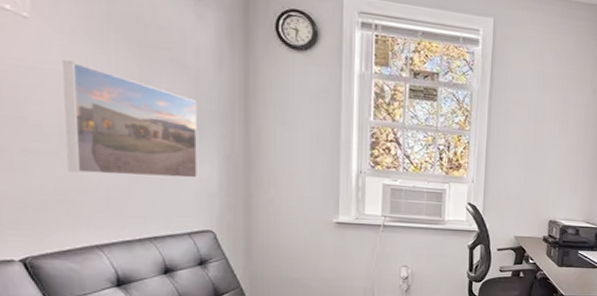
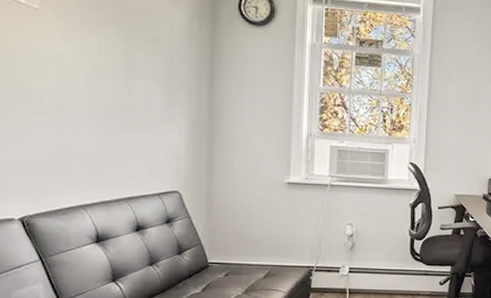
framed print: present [63,60,198,179] -> none [62,44,170,144]

